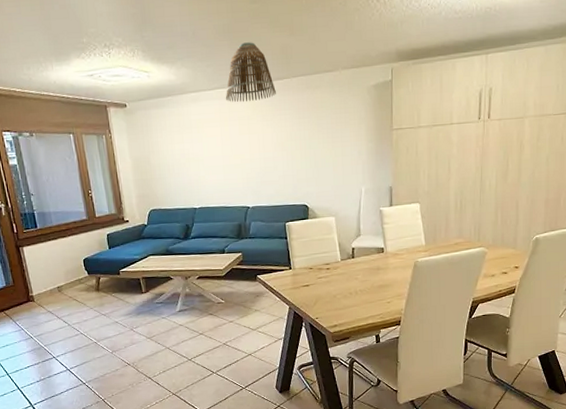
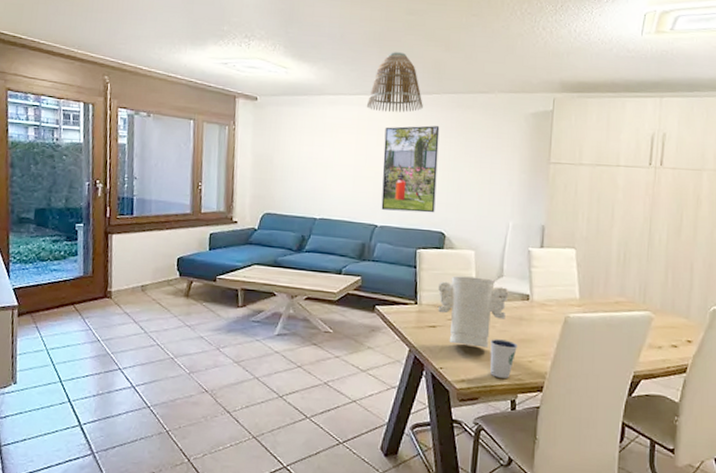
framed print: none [245,109,297,192] -> present [381,125,440,213]
decorative vase: none [307,239,367,297] -> present [438,275,509,348]
dixie cup: none [355,288,377,319] -> present [490,339,517,378]

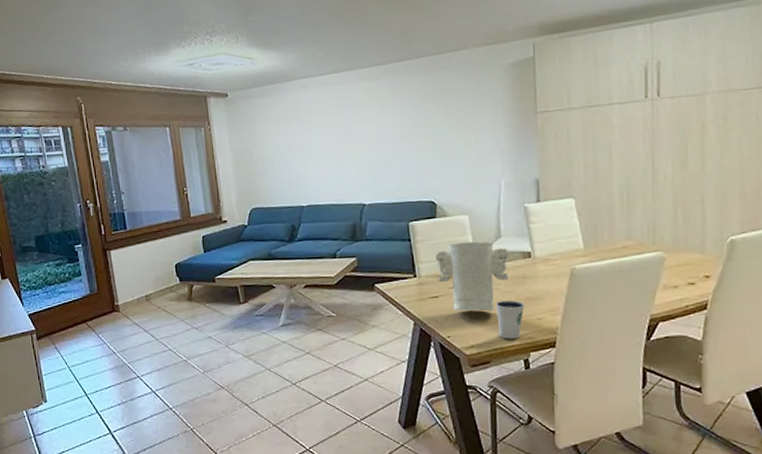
lamp shade: present [366,52,423,113] -> none [338,22,396,88]
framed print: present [381,125,440,213] -> none [360,93,422,188]

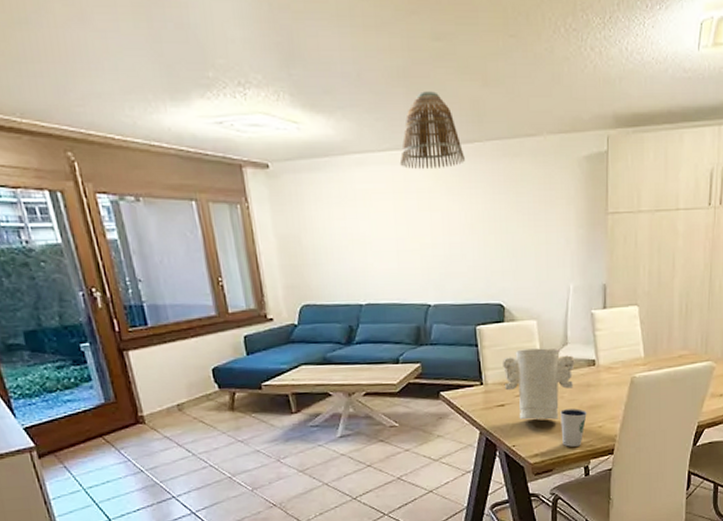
lamp shade: none [338,22,396,88] -> present [399,91,465,170]

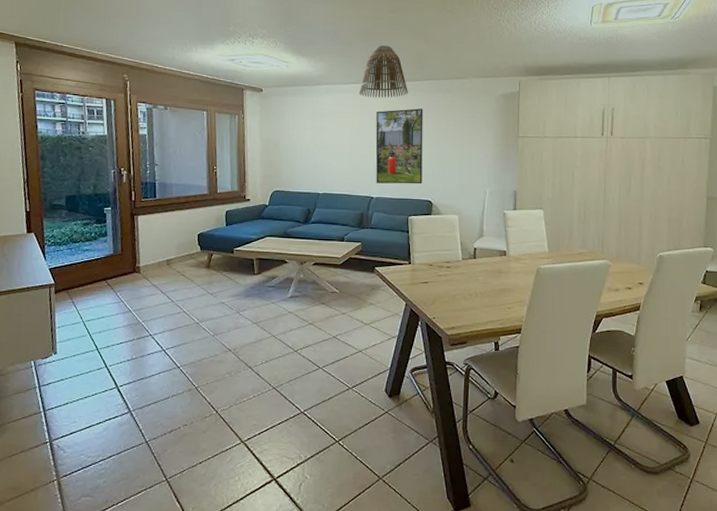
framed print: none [425,181,491,286] -> present [375,108,423,184]
decorative vase: present [503,348,575,420] -> none [428,237,489,298]
dixie cup: present [560,408,587,447] -> none [475,290,498,324]

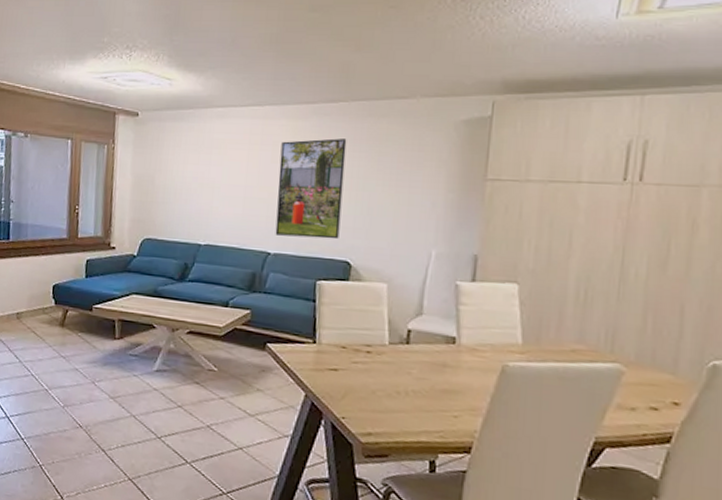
lamp shade: present [359,45,408,99] -> none [259,55,327,125]

